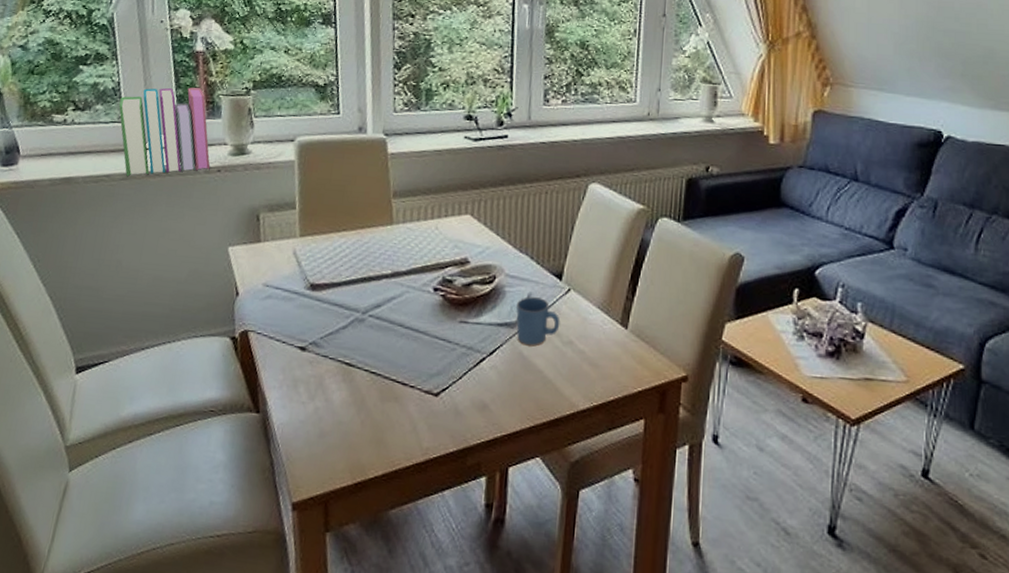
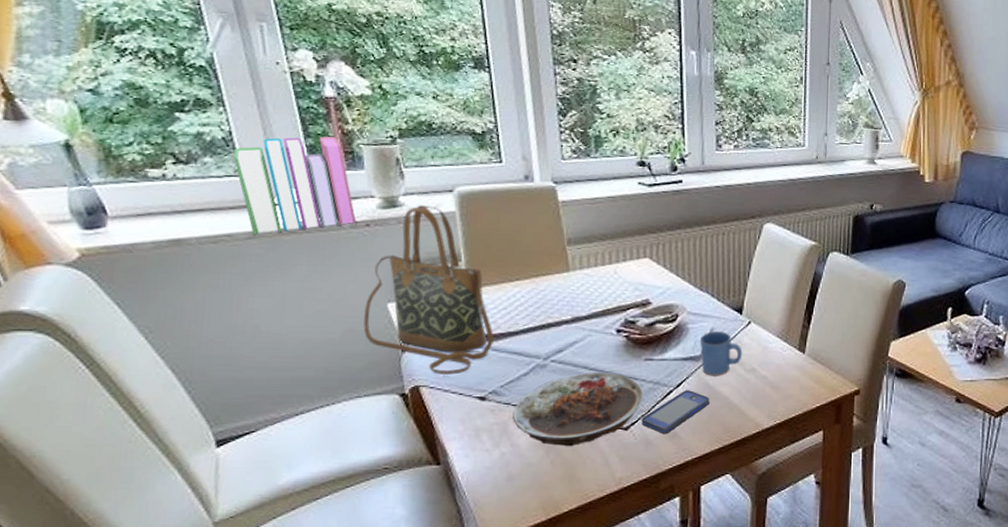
handbag: none [206,153,319,322] -> present [363,205,494,375]
plate: none [329,330,457,408] -> present [512,372,644,447]
mobile phone: none [452,359,523,405] -> present [641,390,710,435]

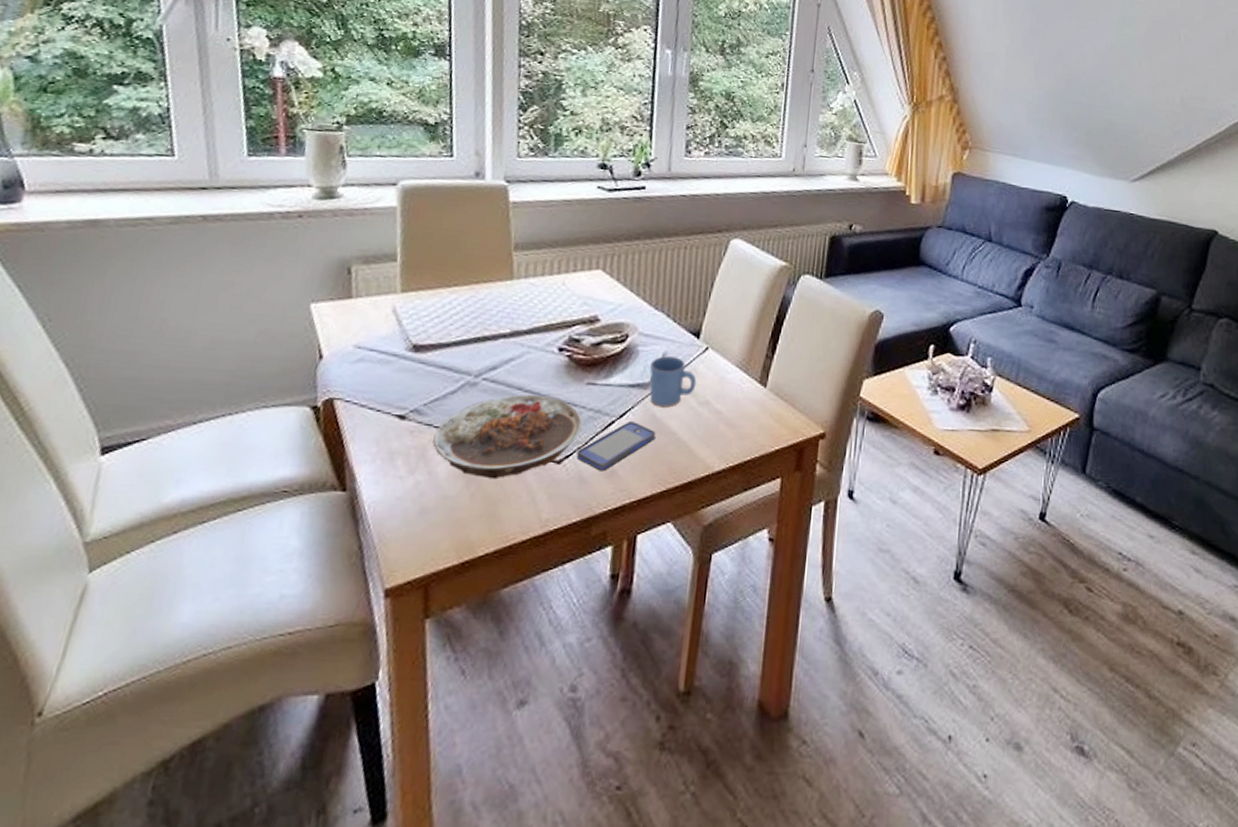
books: present [233,136,357,235] -> none [167,117,289,220]
handbag: present [363,205,494,375] -> none [280,198,423,388]

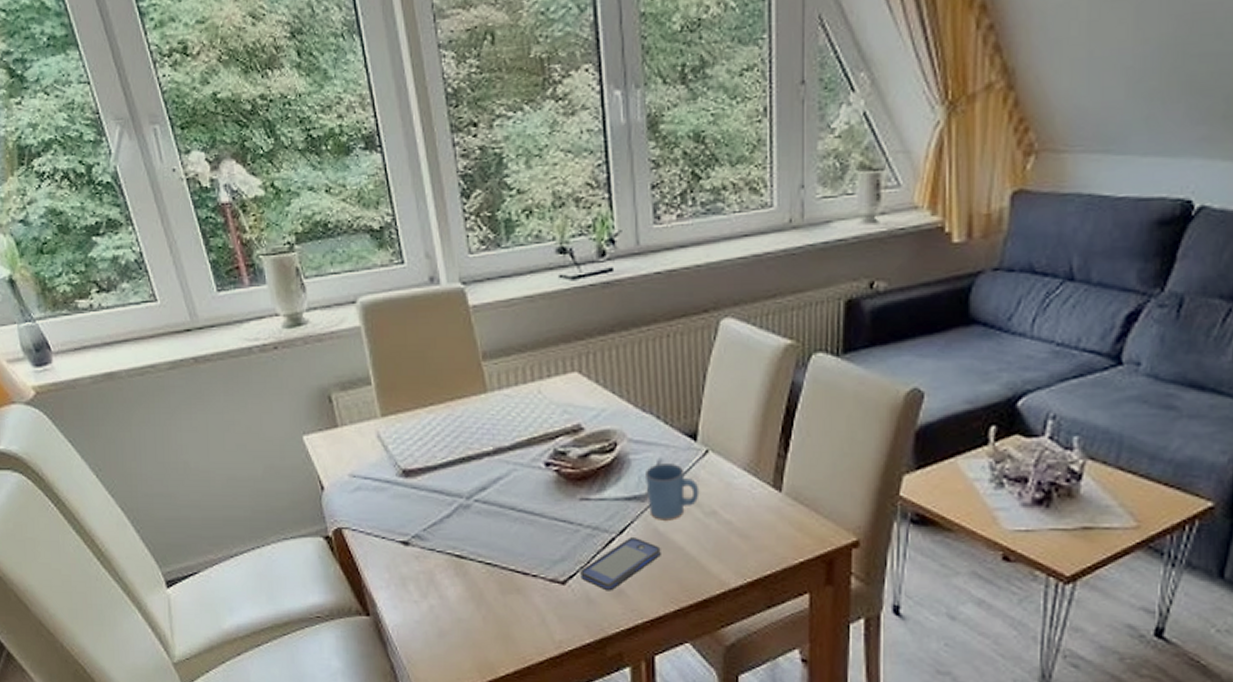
plate: present [433,394,583,480] -> none [438,513,582,602]

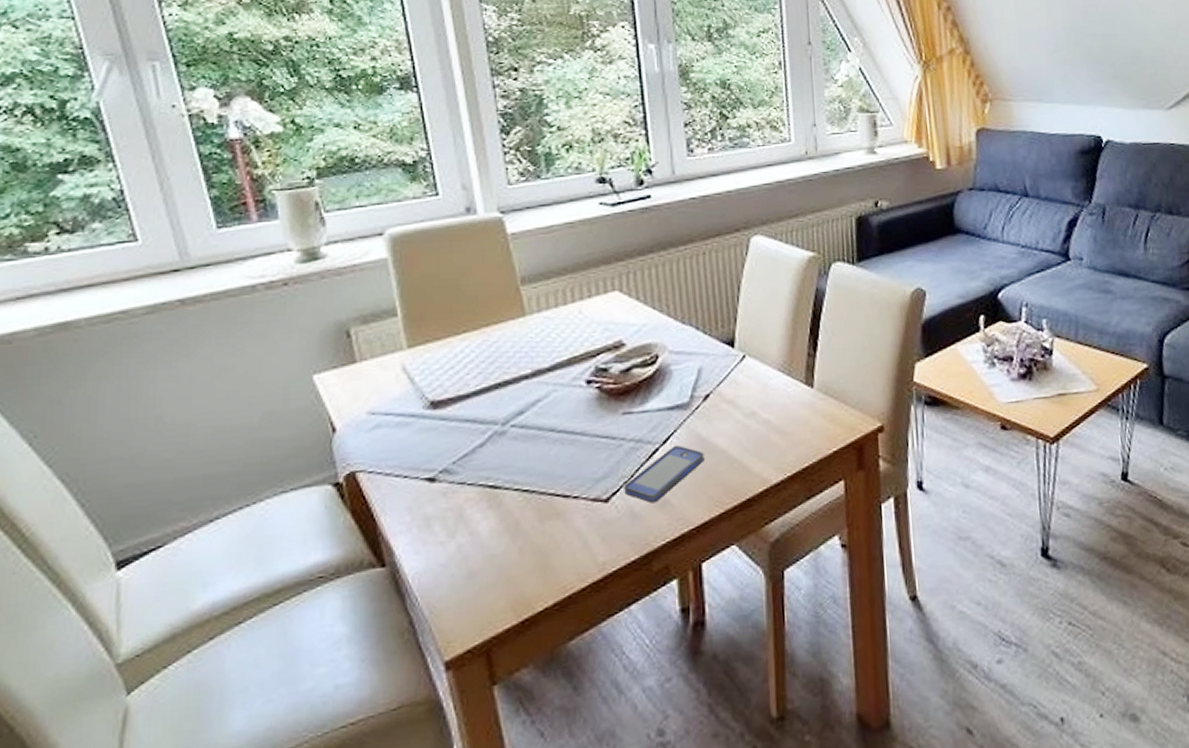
mug: present [646,464,700,521] -> none [687,370,739,426]

